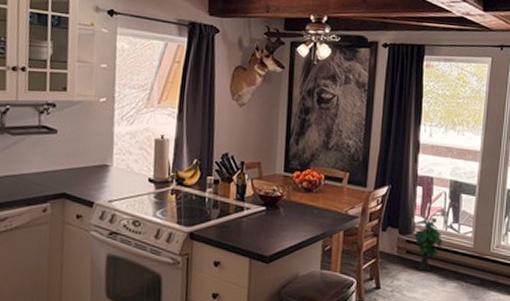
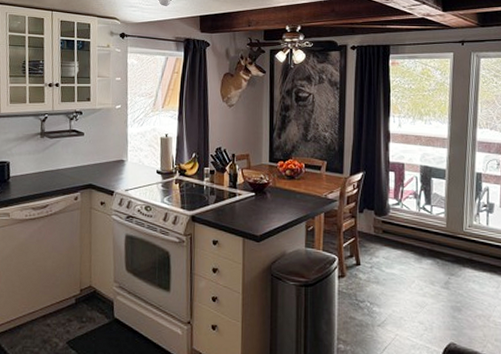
decorative plant: present [411,218,443,272] -> none [387,200,417,250]

